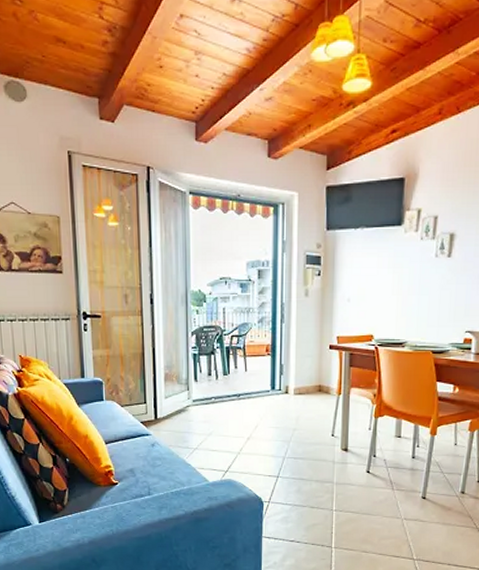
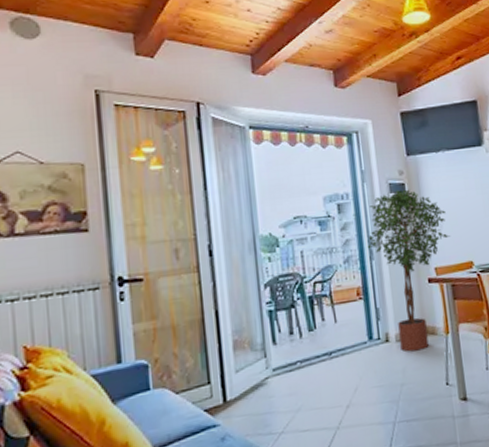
potted tree: none [279,262,355,404] -> present [367,189,450,352]

